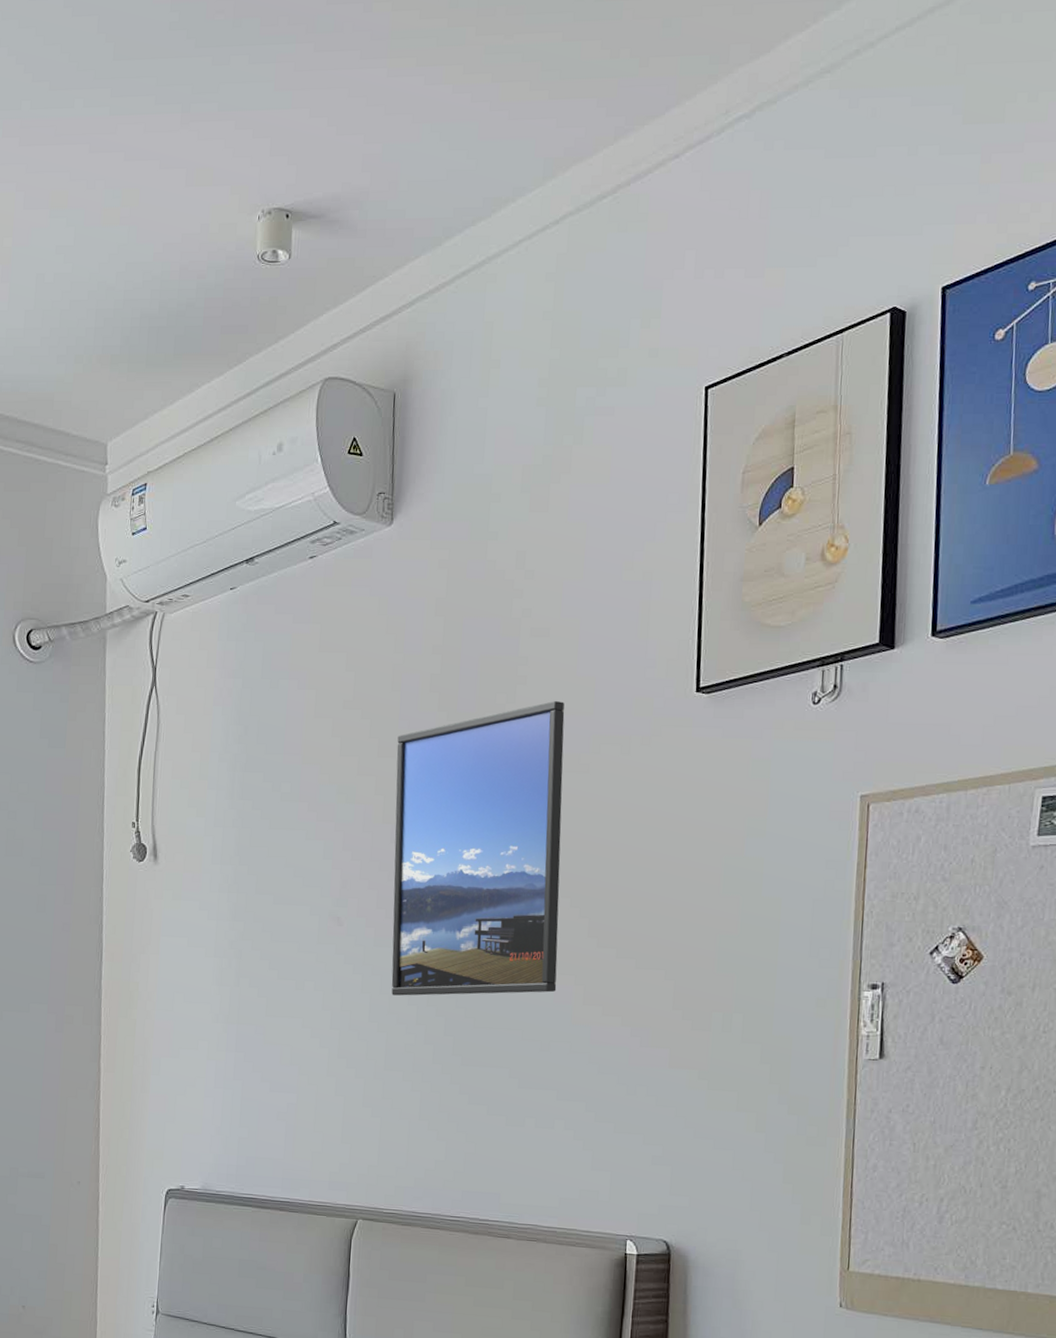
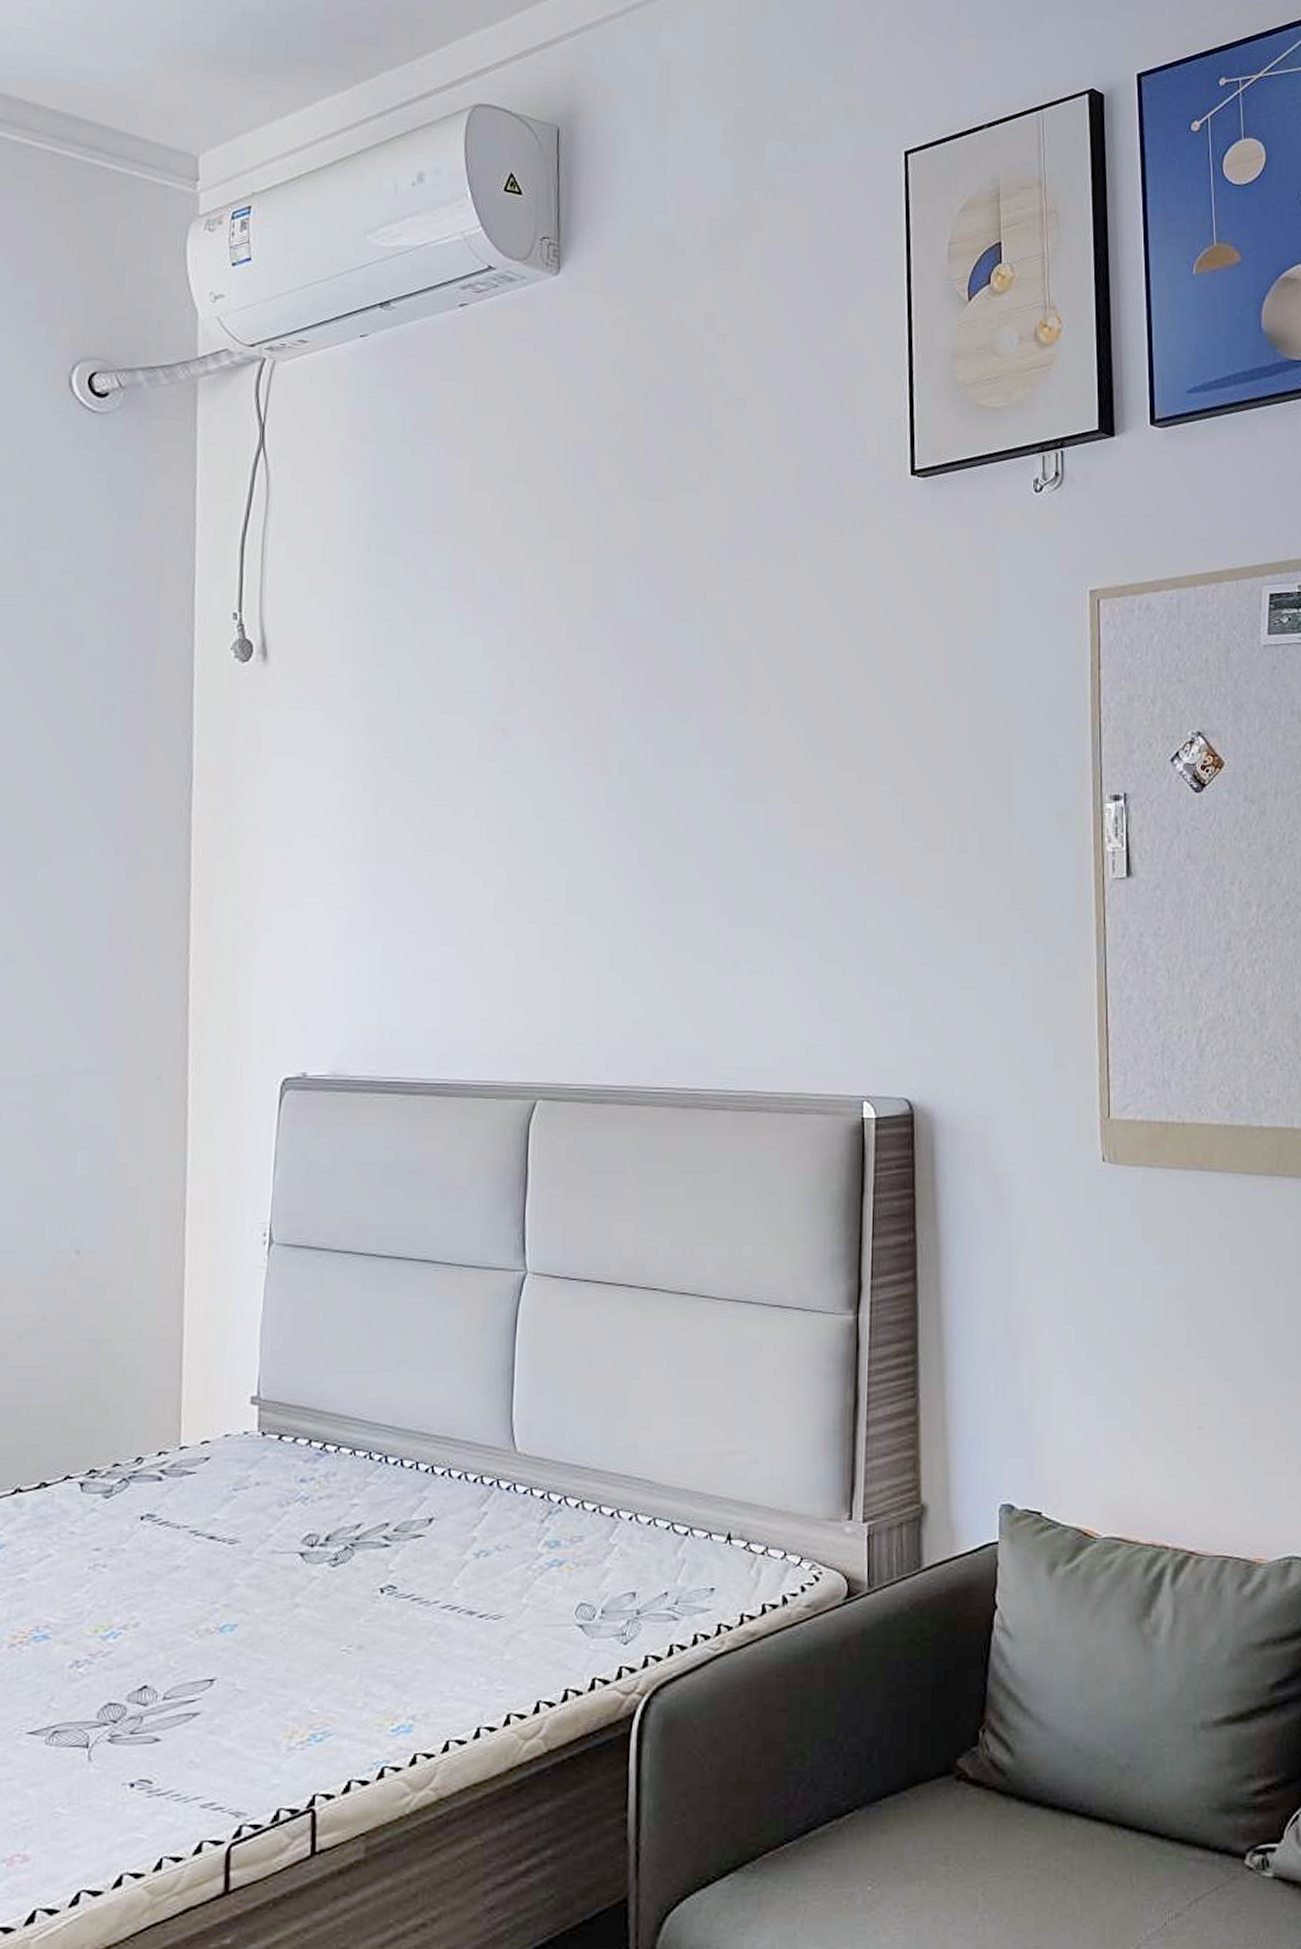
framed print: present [391,701,565,996] -> none [571,480,770,822]

